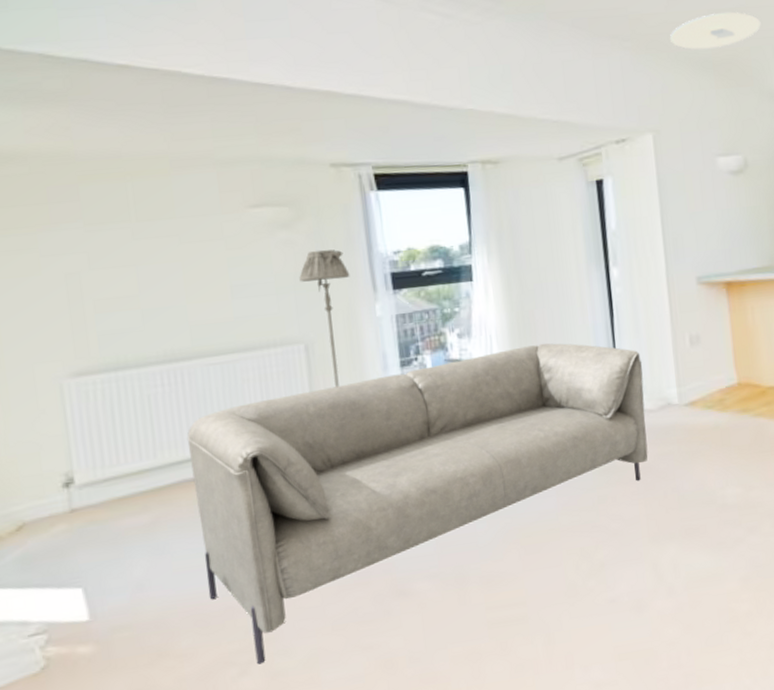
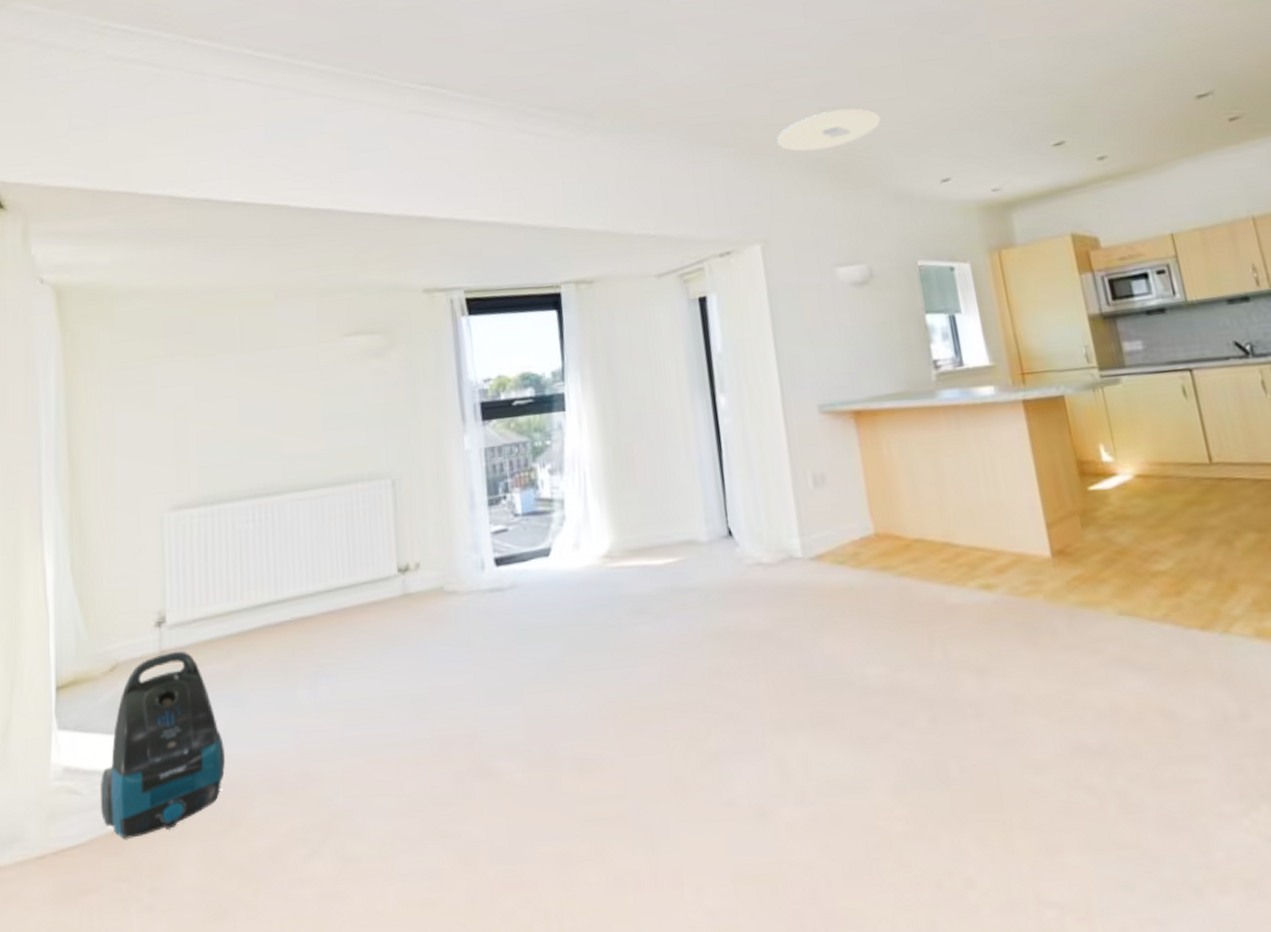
vacuum cleaner: none [16,508,149,679] -> present [99,650,226,839]
sofa: present [187,343,648,665] -> none [273,481,768,845]
floor lamp: present [299,249,350,388] -> none [389,378,439,528]

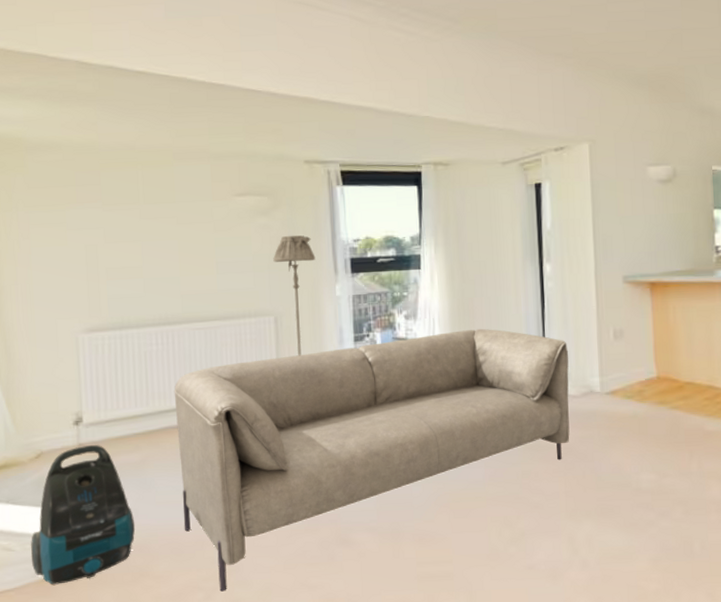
sofa: none [273,481,768,845] -> present [174,328,570,592]
floor lamp: none [389,378,439,528] -> present [273,235,316,356]
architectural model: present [777,108,881,152] -> none [610,33,696,68]

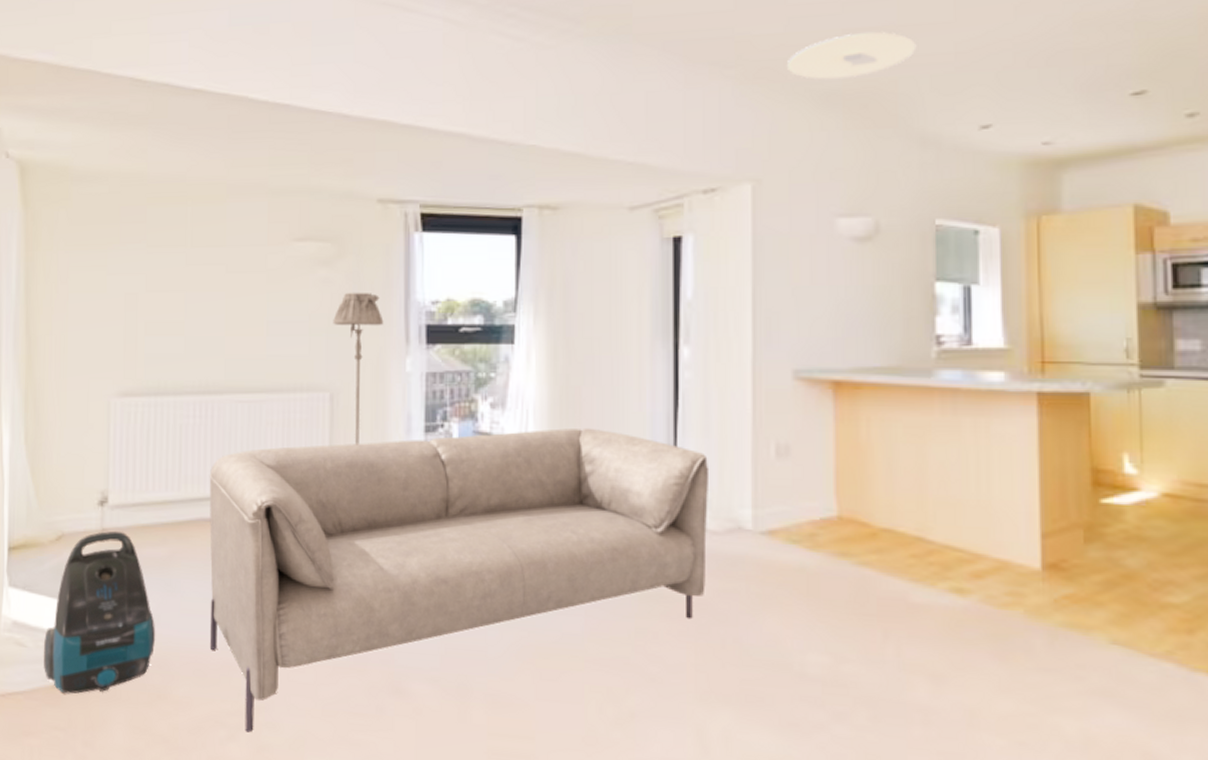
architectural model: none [610,33,696,68] -> present [788,32,917,80]

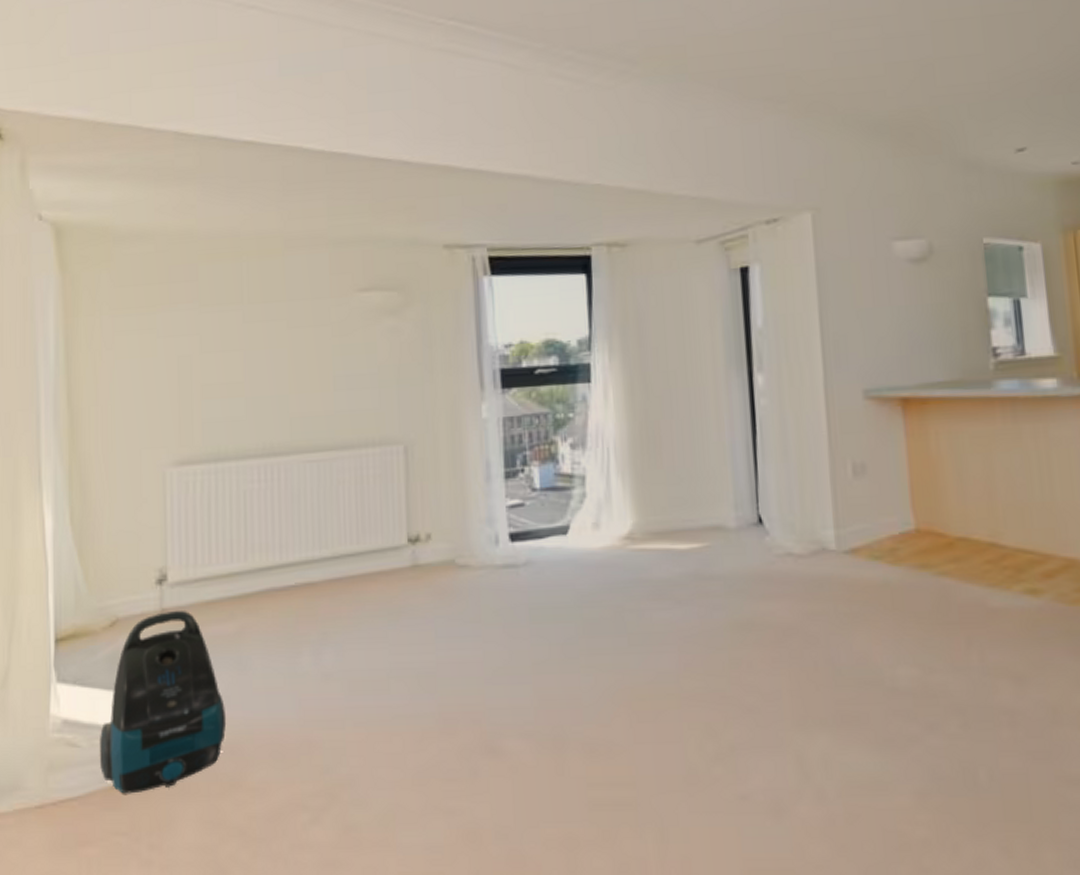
sofa: present [209,427,710,733] -> none [278,461,795,813]
floor lamp: present [333,292,384,445] -> none [403,339,457,498]
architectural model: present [788,32,917,80] -> none [836,64,954,112]

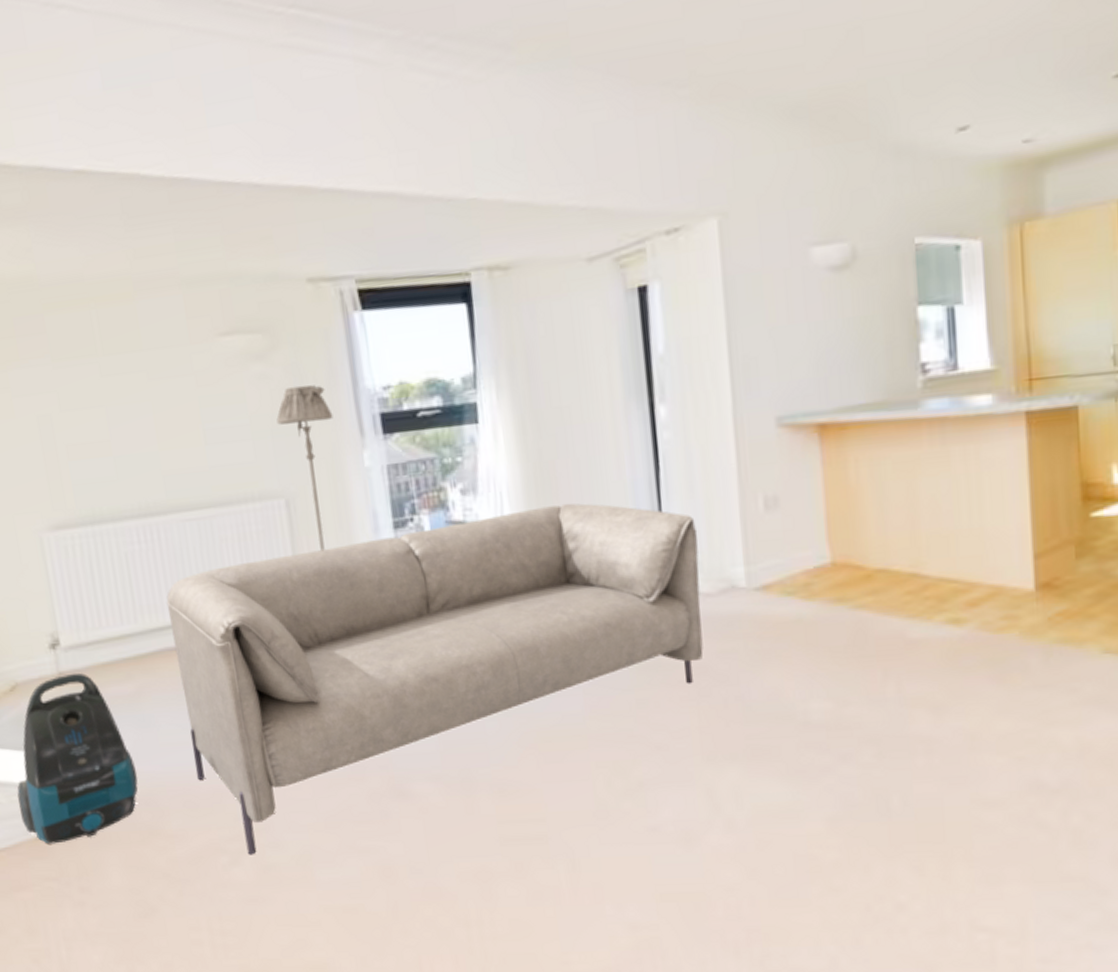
sofa: none [278,461,795,813] -> present [166,503,704,855]
floor lamp: none [403,339,457,498] -> present [276,384,333,552]

